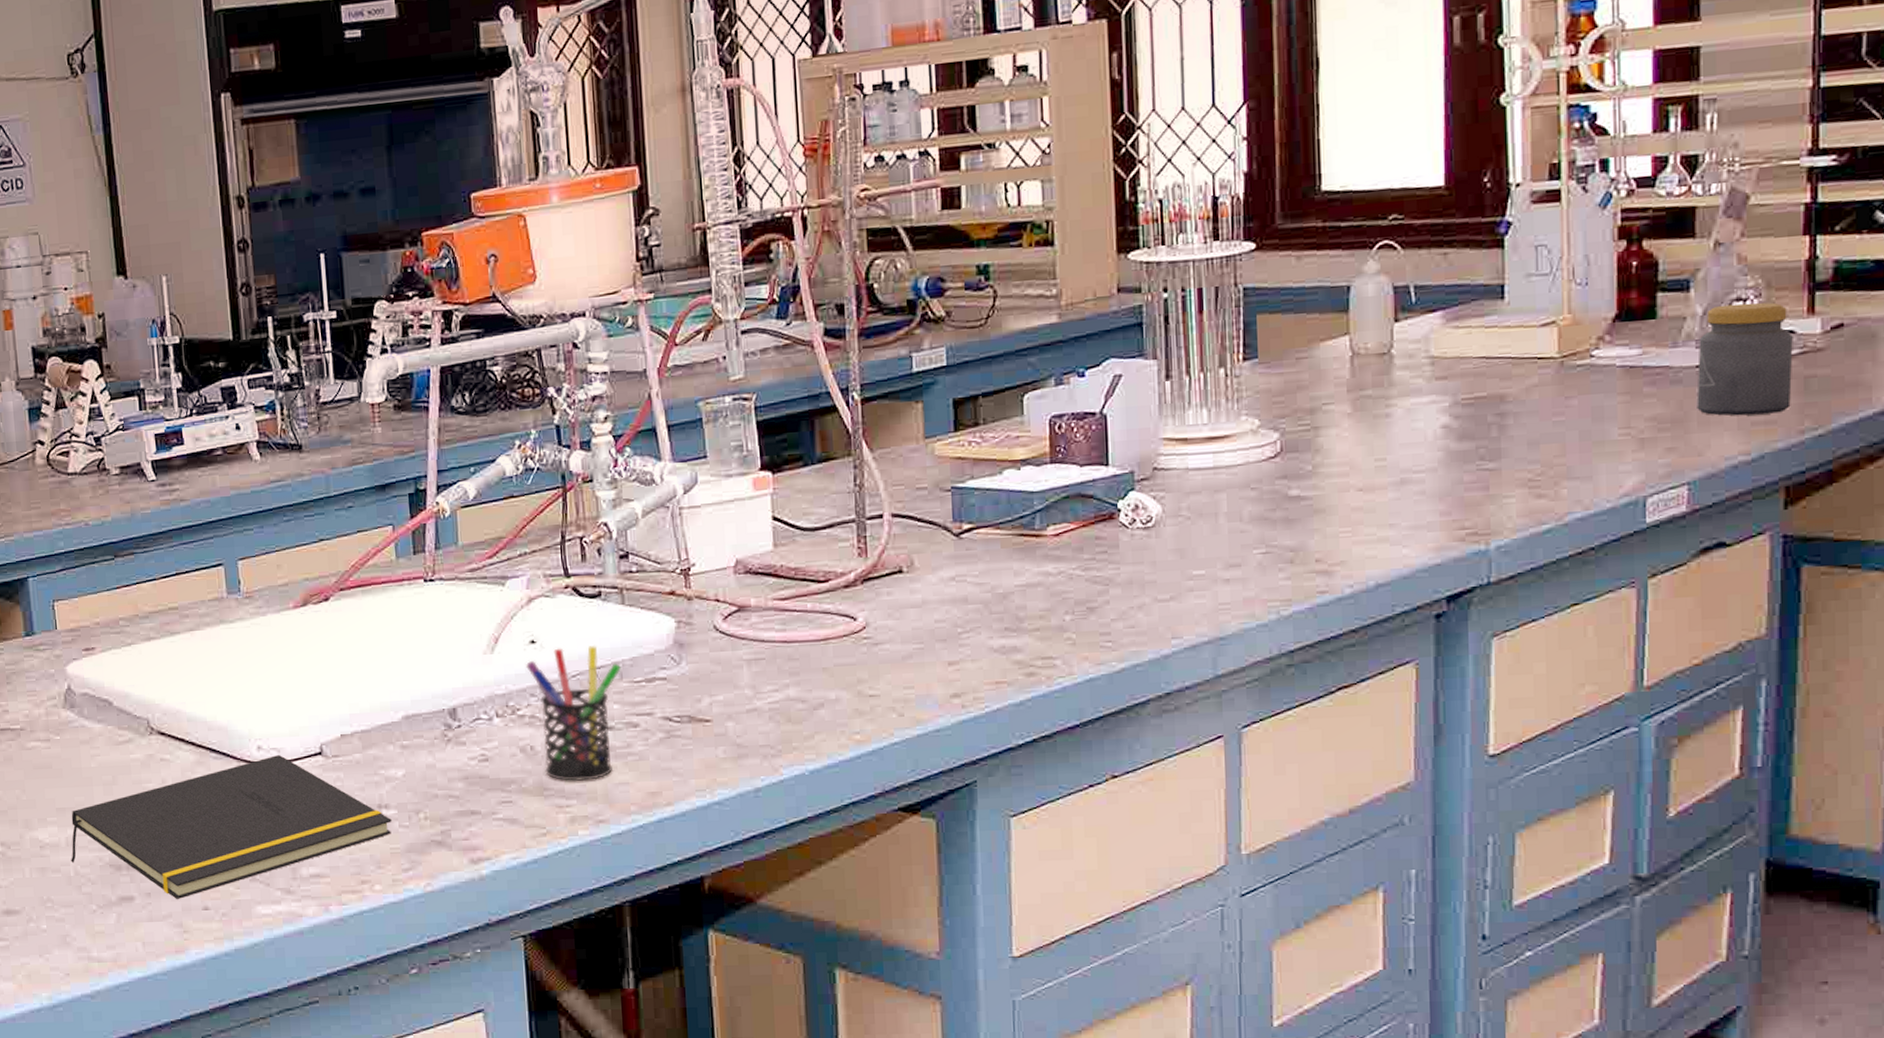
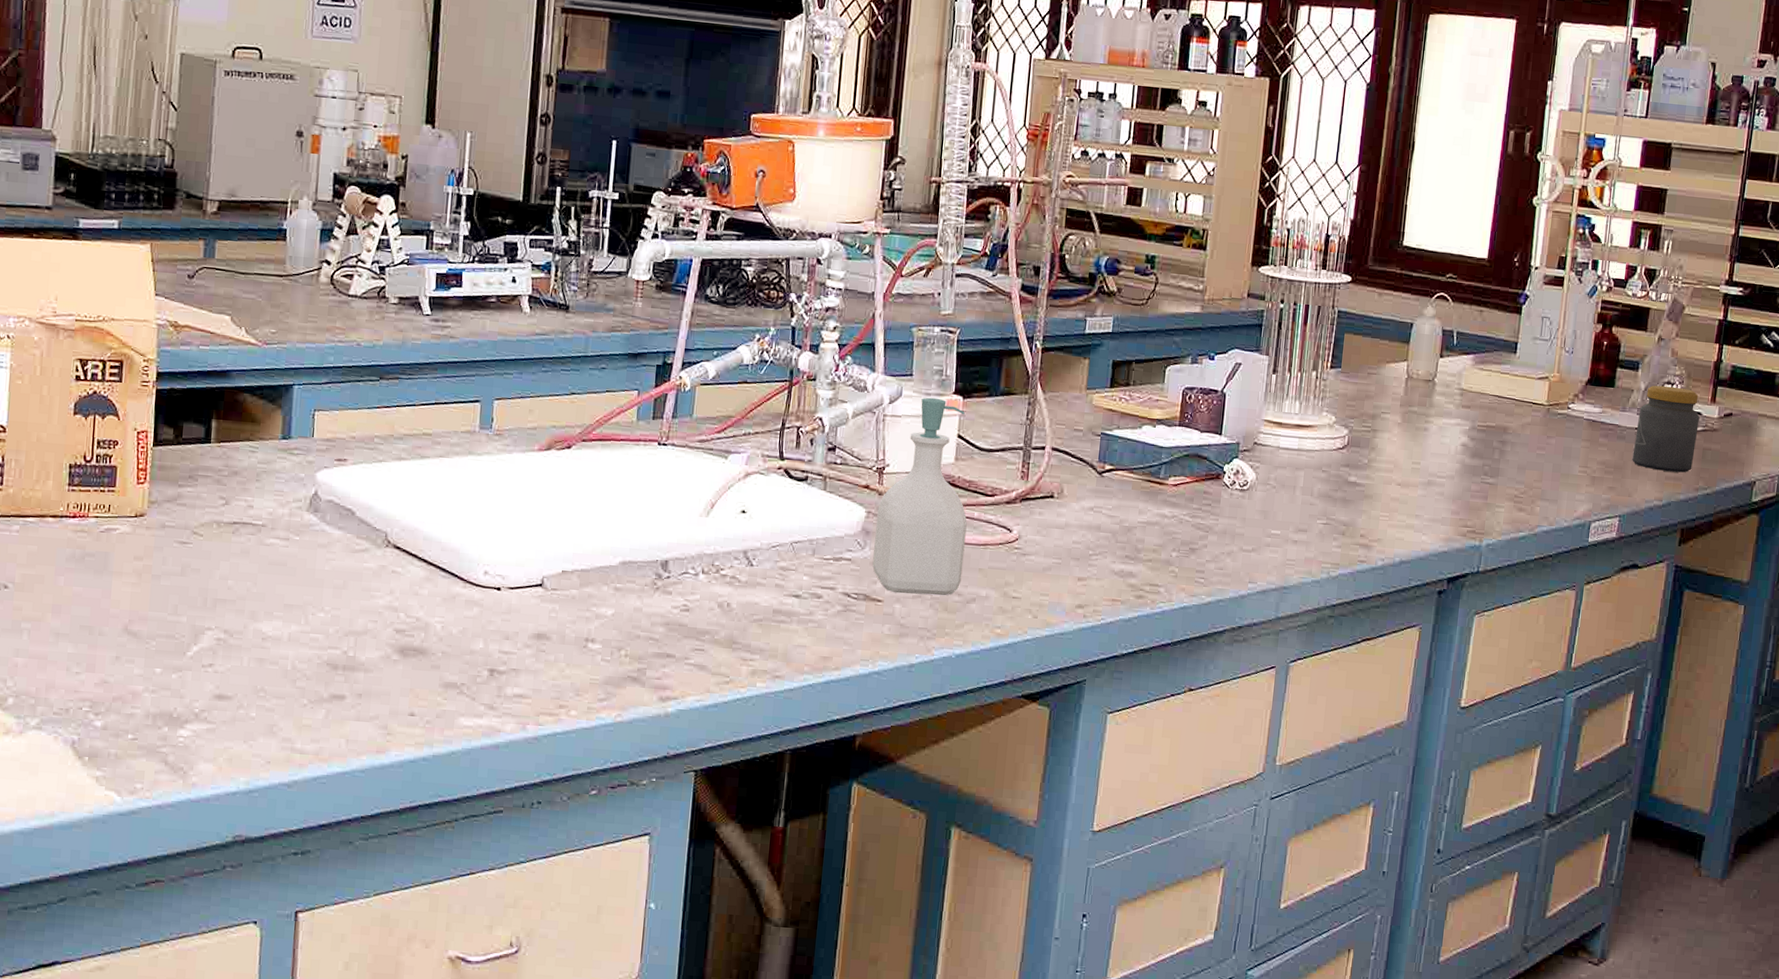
notepad: present [71,755,392,899] -> none [290,581,596,703]
pen holder: present [526,646,621,781] -> none [735,520,815,640]
soap bottle: none [689,478,803,710] -> present [872,397,967,596]

